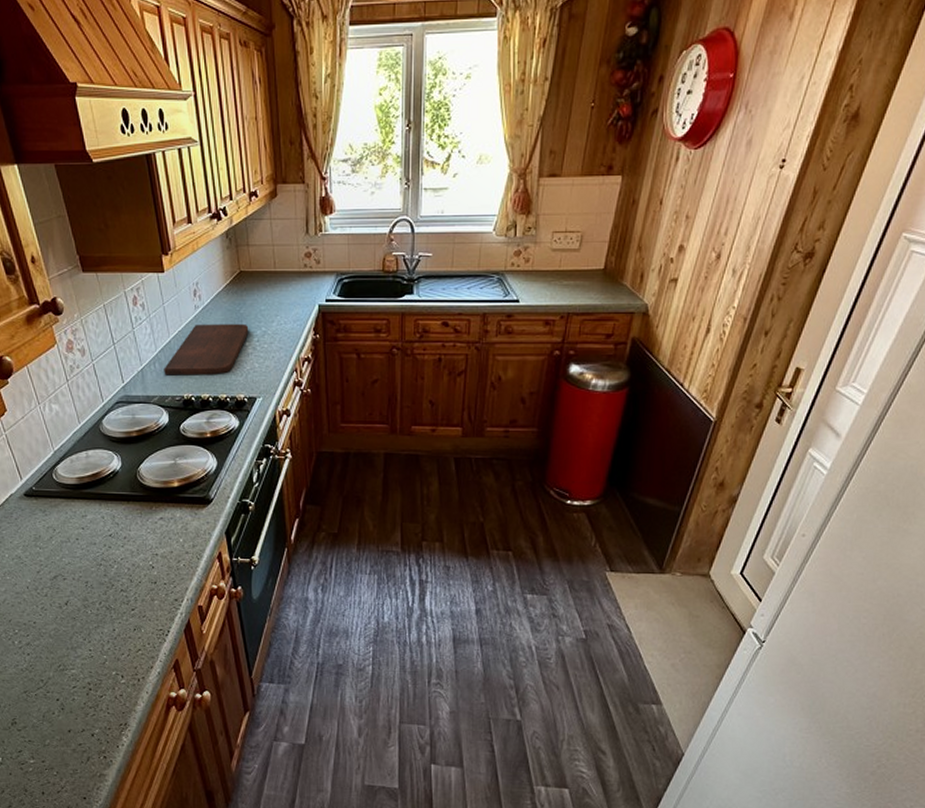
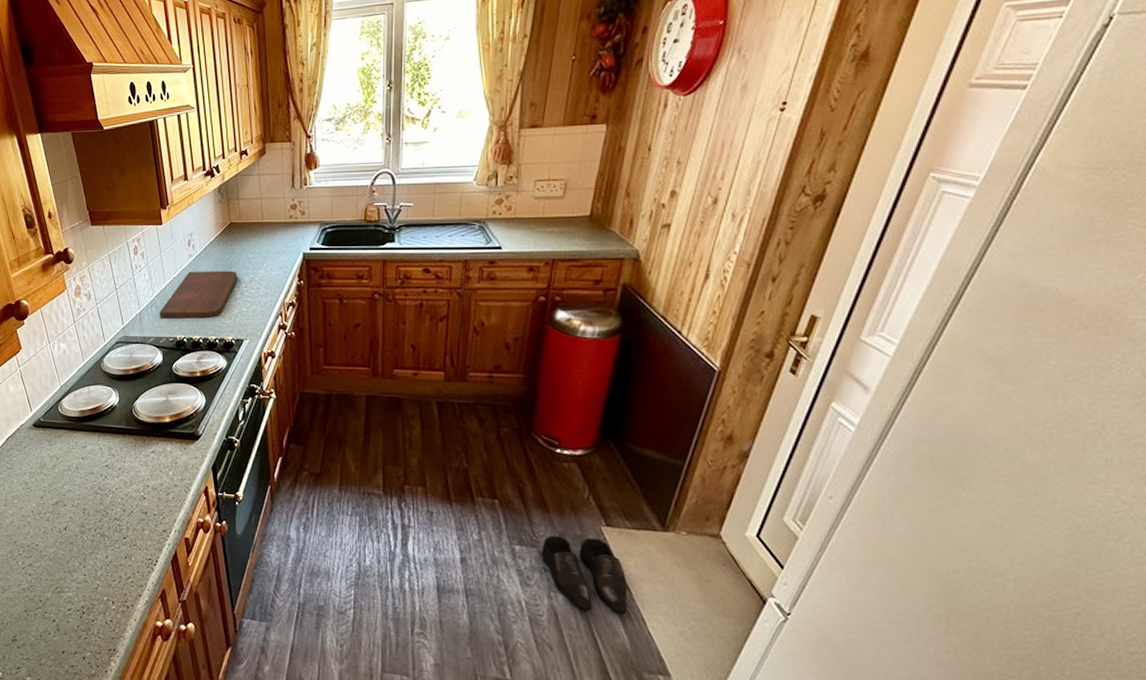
shoe: none [550,583,628,653] -> present [541,535,628,615]

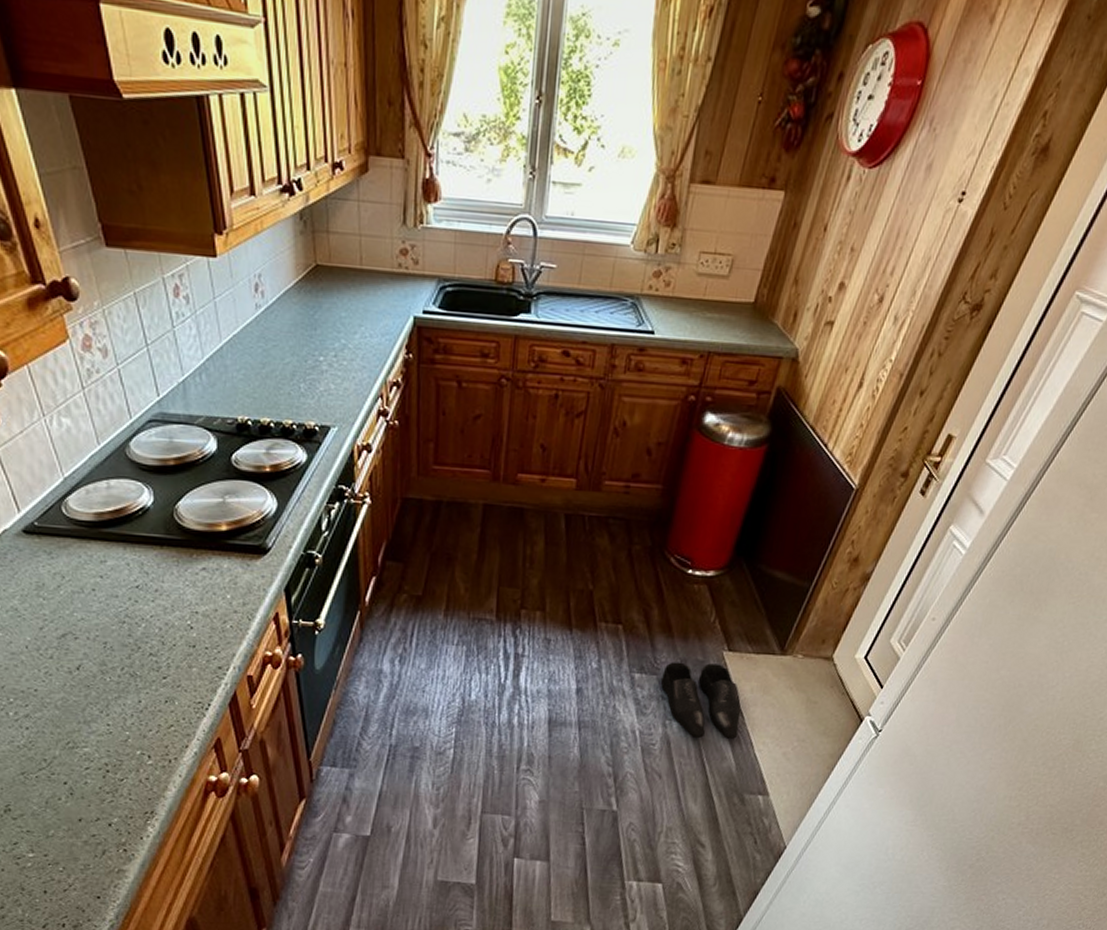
cutting board: present [159,271,238,318] -> none [212,327,325,395]

